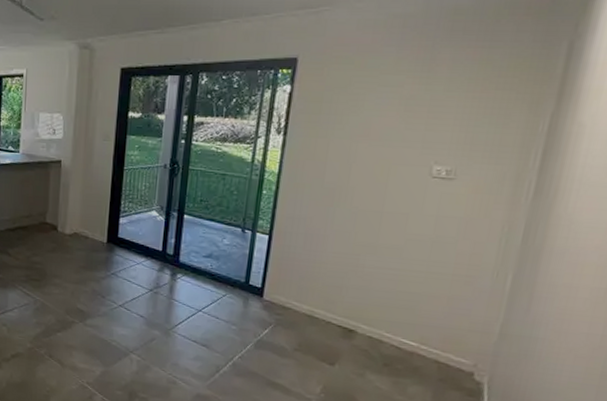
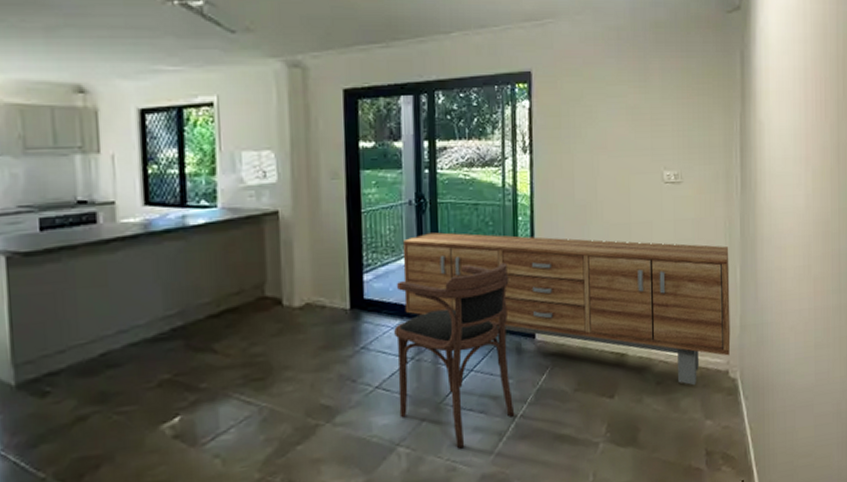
armchair: none [135,224,246,369] -> present [394,262,515,449]
sideboard: none [150,193,503,377] -> present [402,232,731,386]

